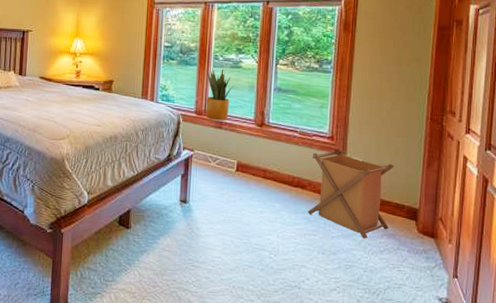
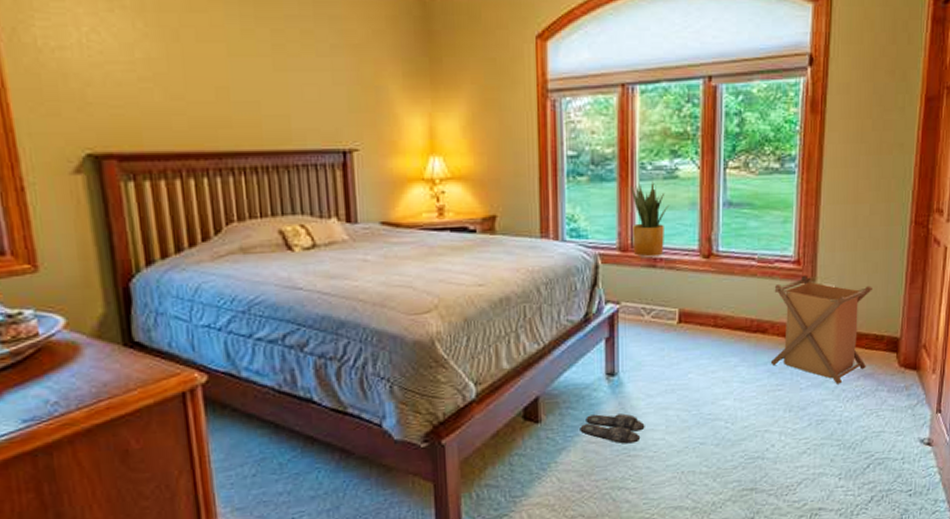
slippers: none [158,229,207,256] -> present [580,413,645,444]

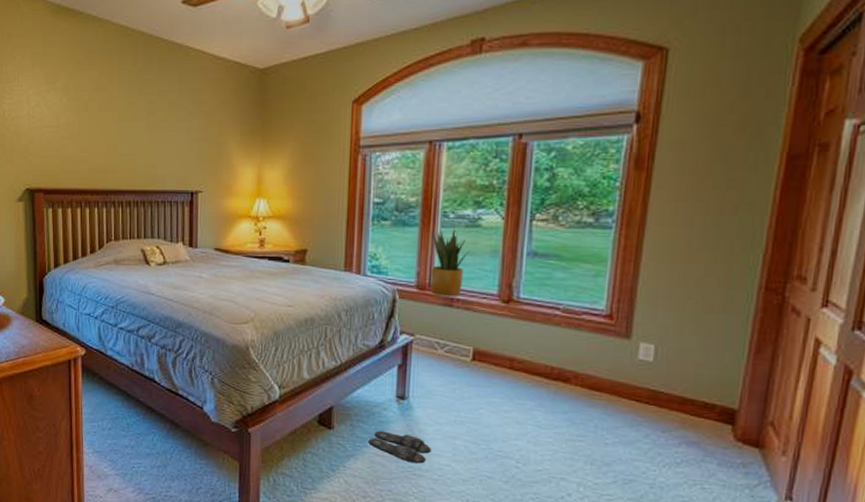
laundry basket: present [770,276,872,384] -> none [571,331,703,447]

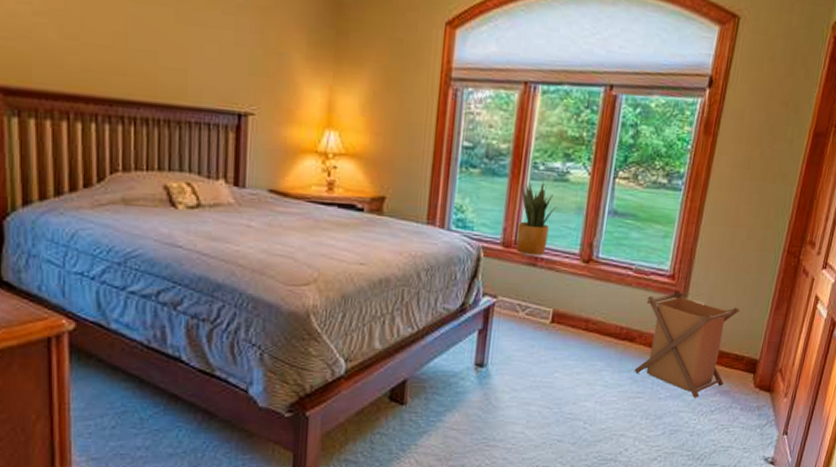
slippers: present [368,430,432,464] -> none [443,402,507,434]
laundry basket: none [571,331,703,447] -> present [634,291,740,398]

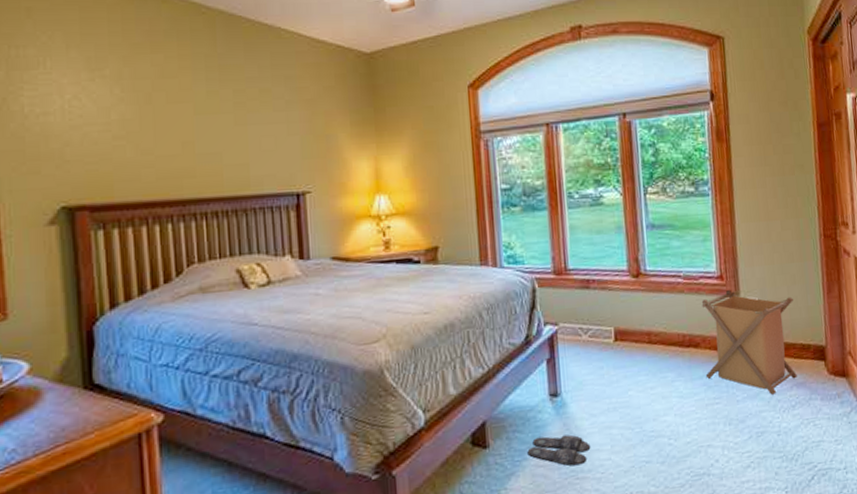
slippers: none [443,402,507,434] -> present [527,434,591,466]
planter: present [515,181,557,256] -> none [560,208,598,280]

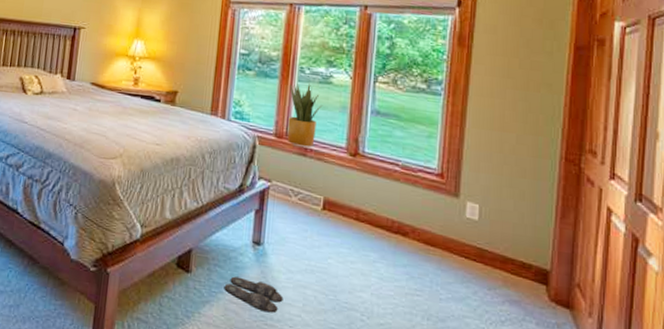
planter: none [560,208,598,280] -> present [287,82,323,148]
laundry basket: present [701,290,797,395] -> none [409,189,519,304]

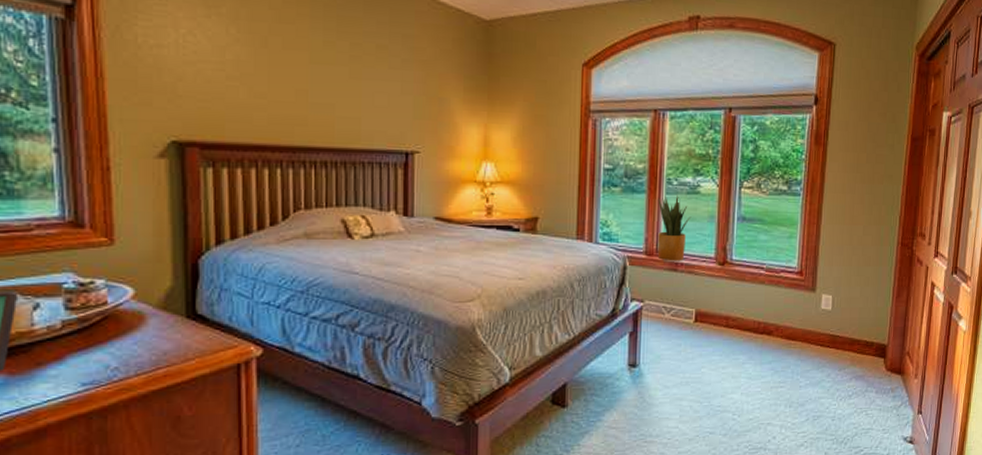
slippers: present [224,276,283,313] -> none [602,402,661,431]

